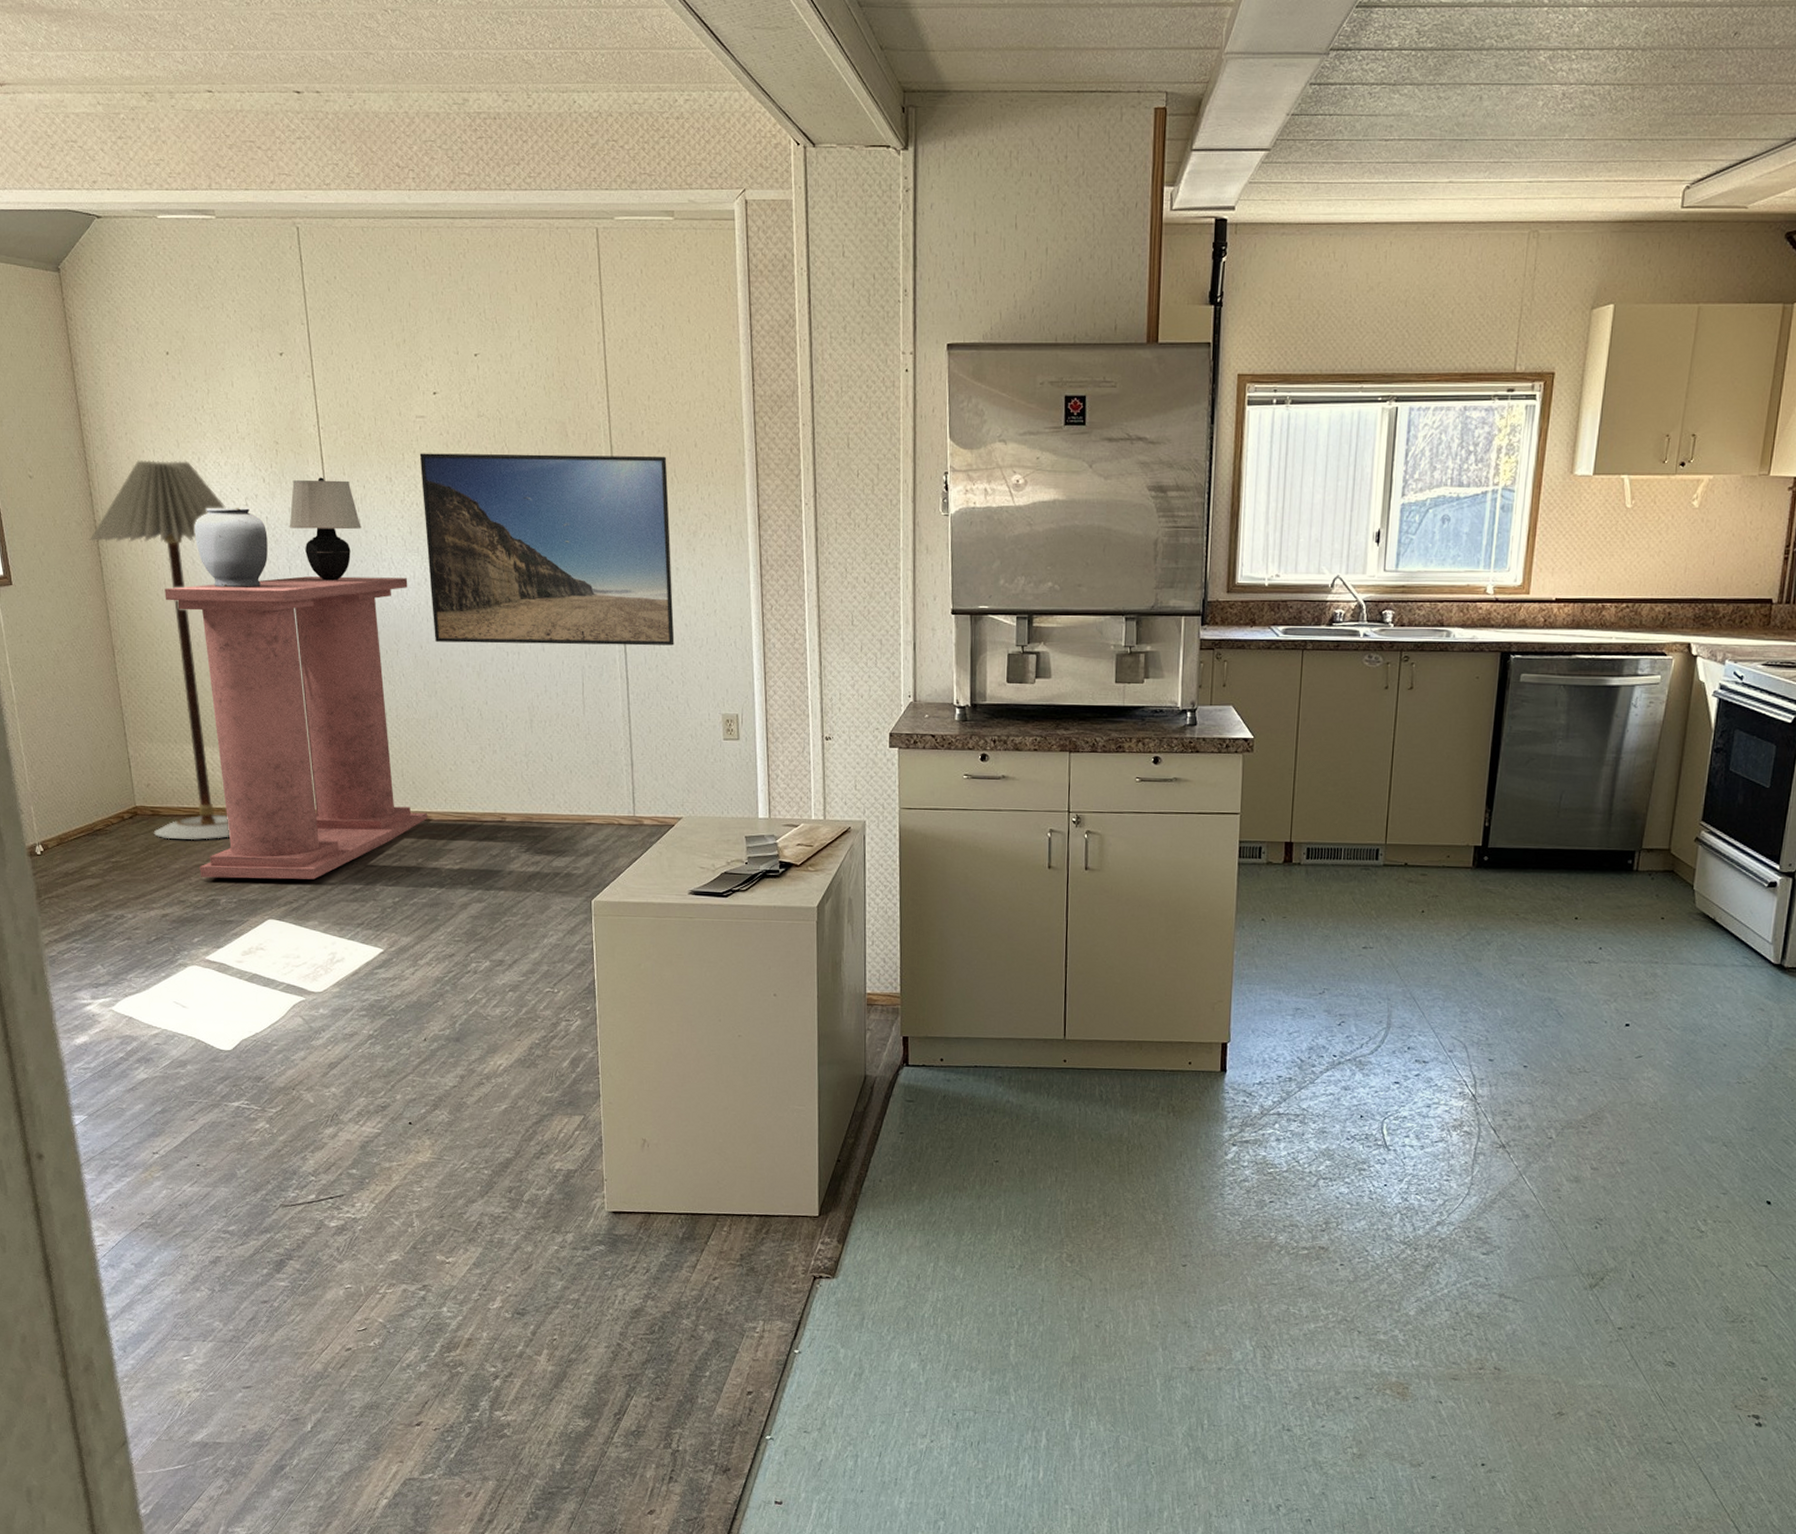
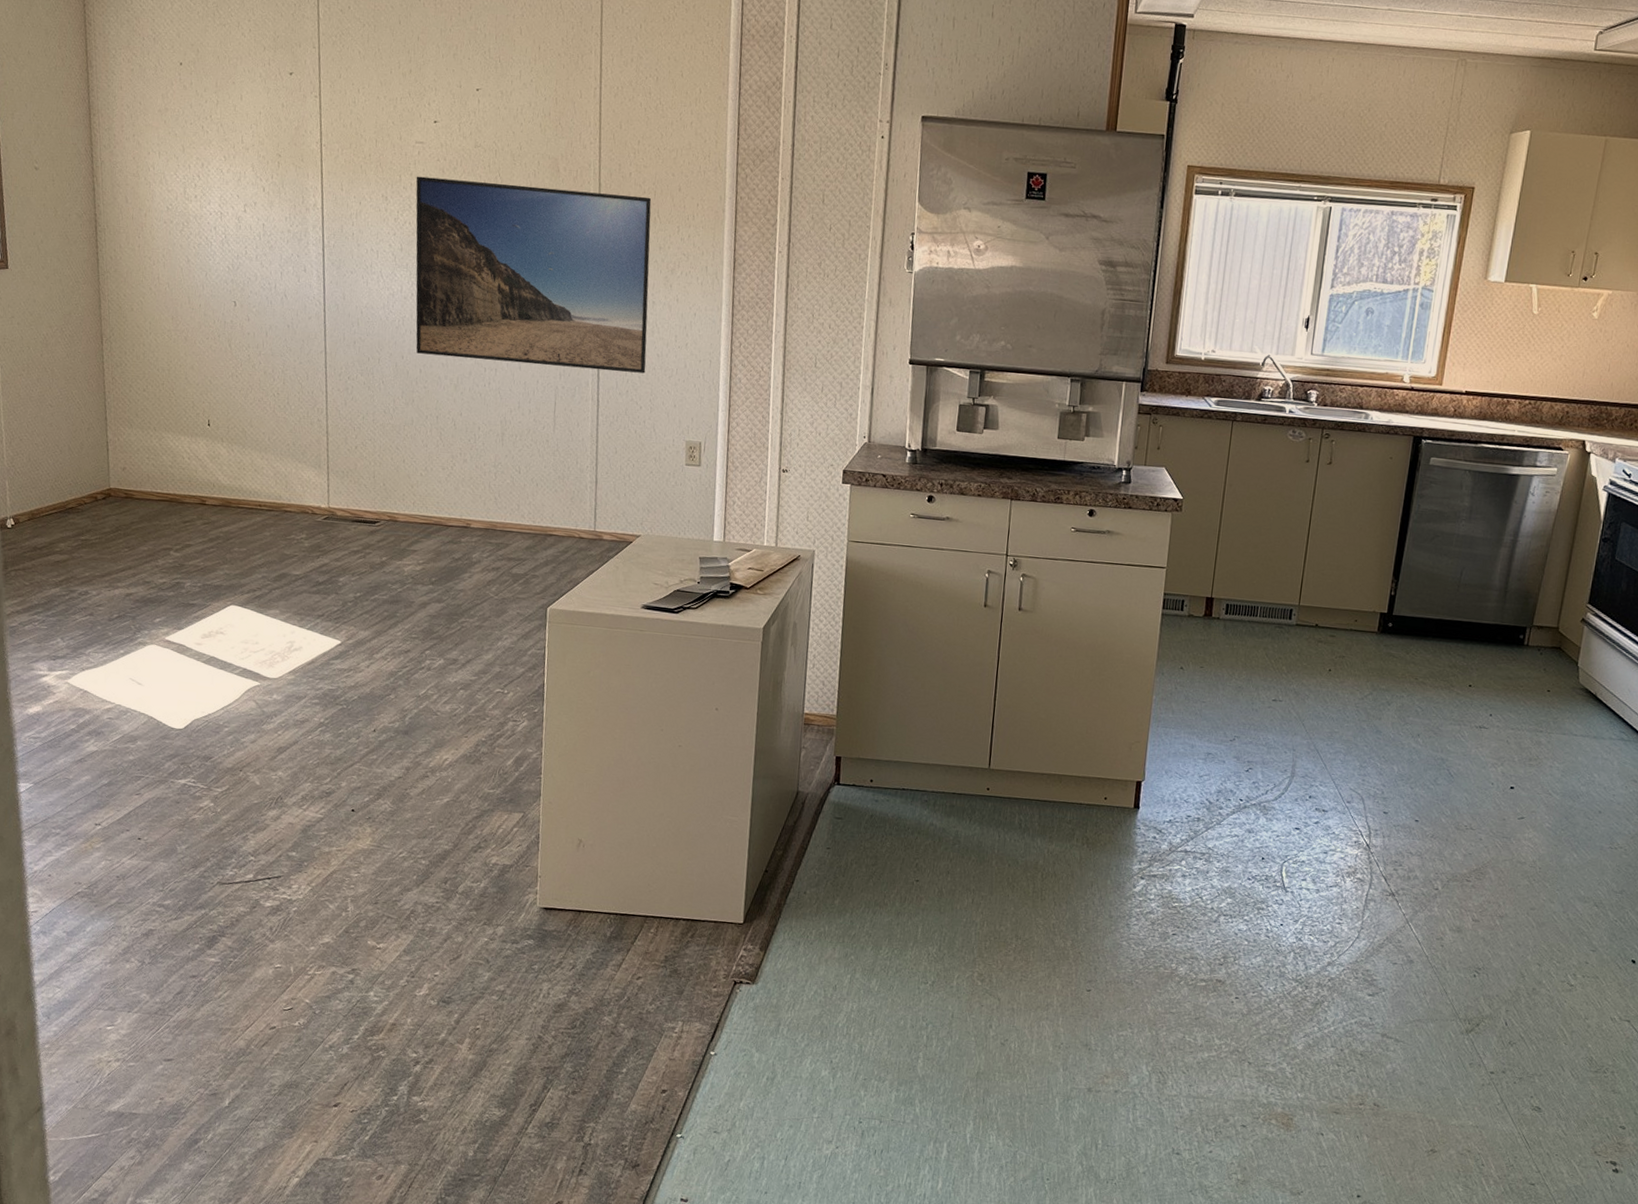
floor lamp: present [89,460,230,840] -> none [88,161,225,525]
console table: present [165,576,428,880] -> none [157,282,396,570]
vase: present [194,507,268,588] -> none [192,211,263,289]
table lamp: present [289,477,361,581] -> none [284,191,355,289]

